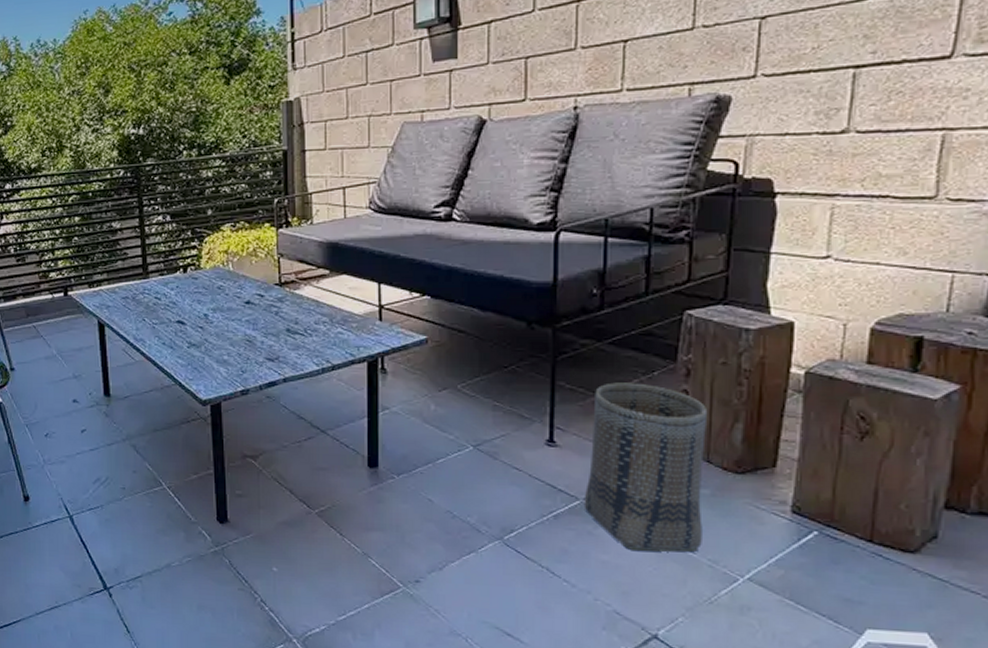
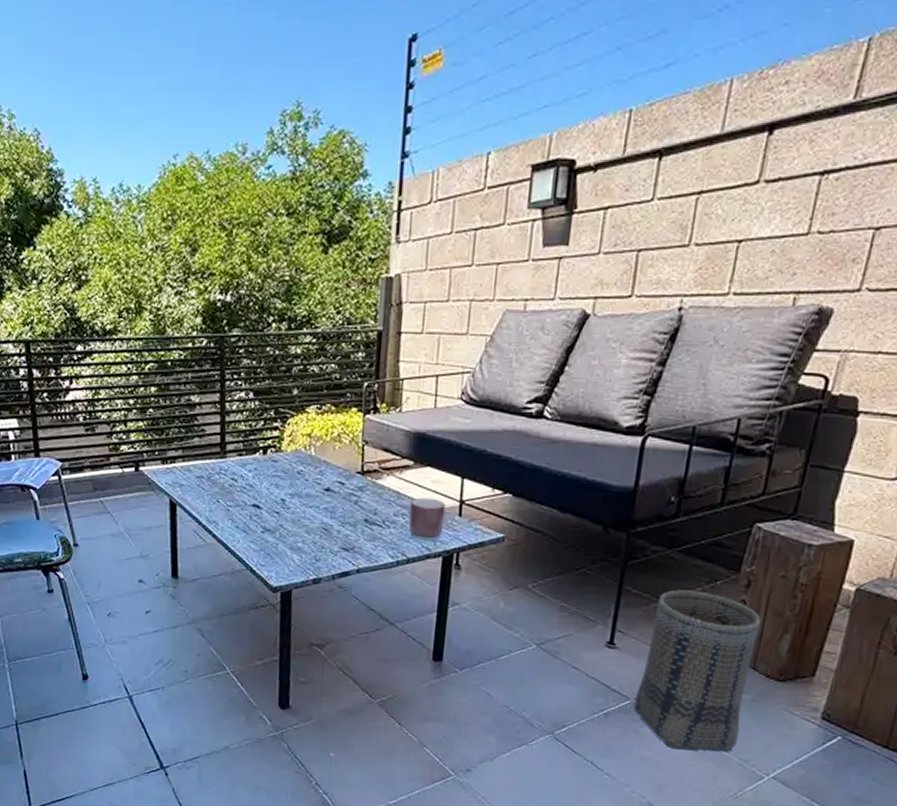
mug: none [330,304,365,346] -> present [408,497,446,541]

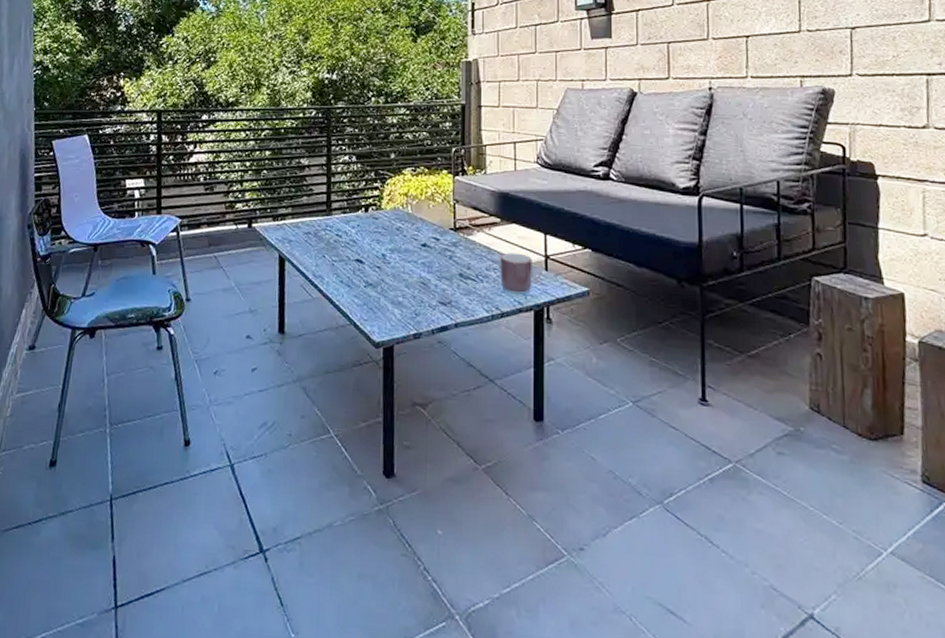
basket: present [633,589,761,751] -> none [736,343,846,522]

